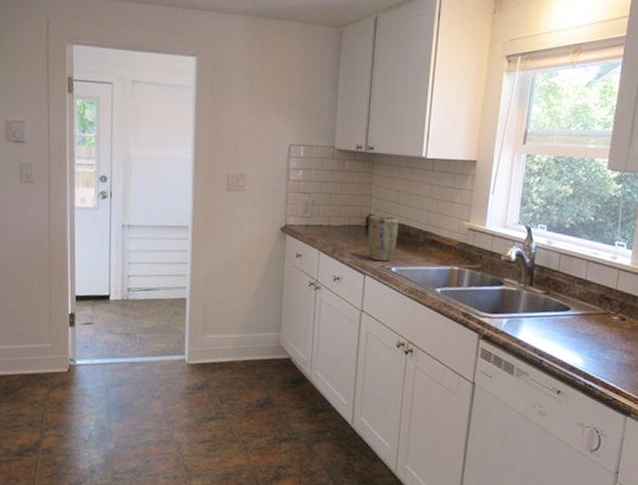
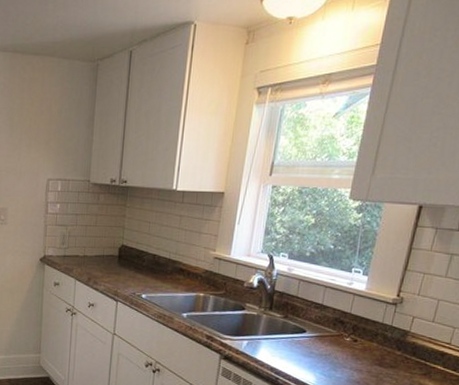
plant pot: present [367,215,399,262] -> none [120,246,150,289]

